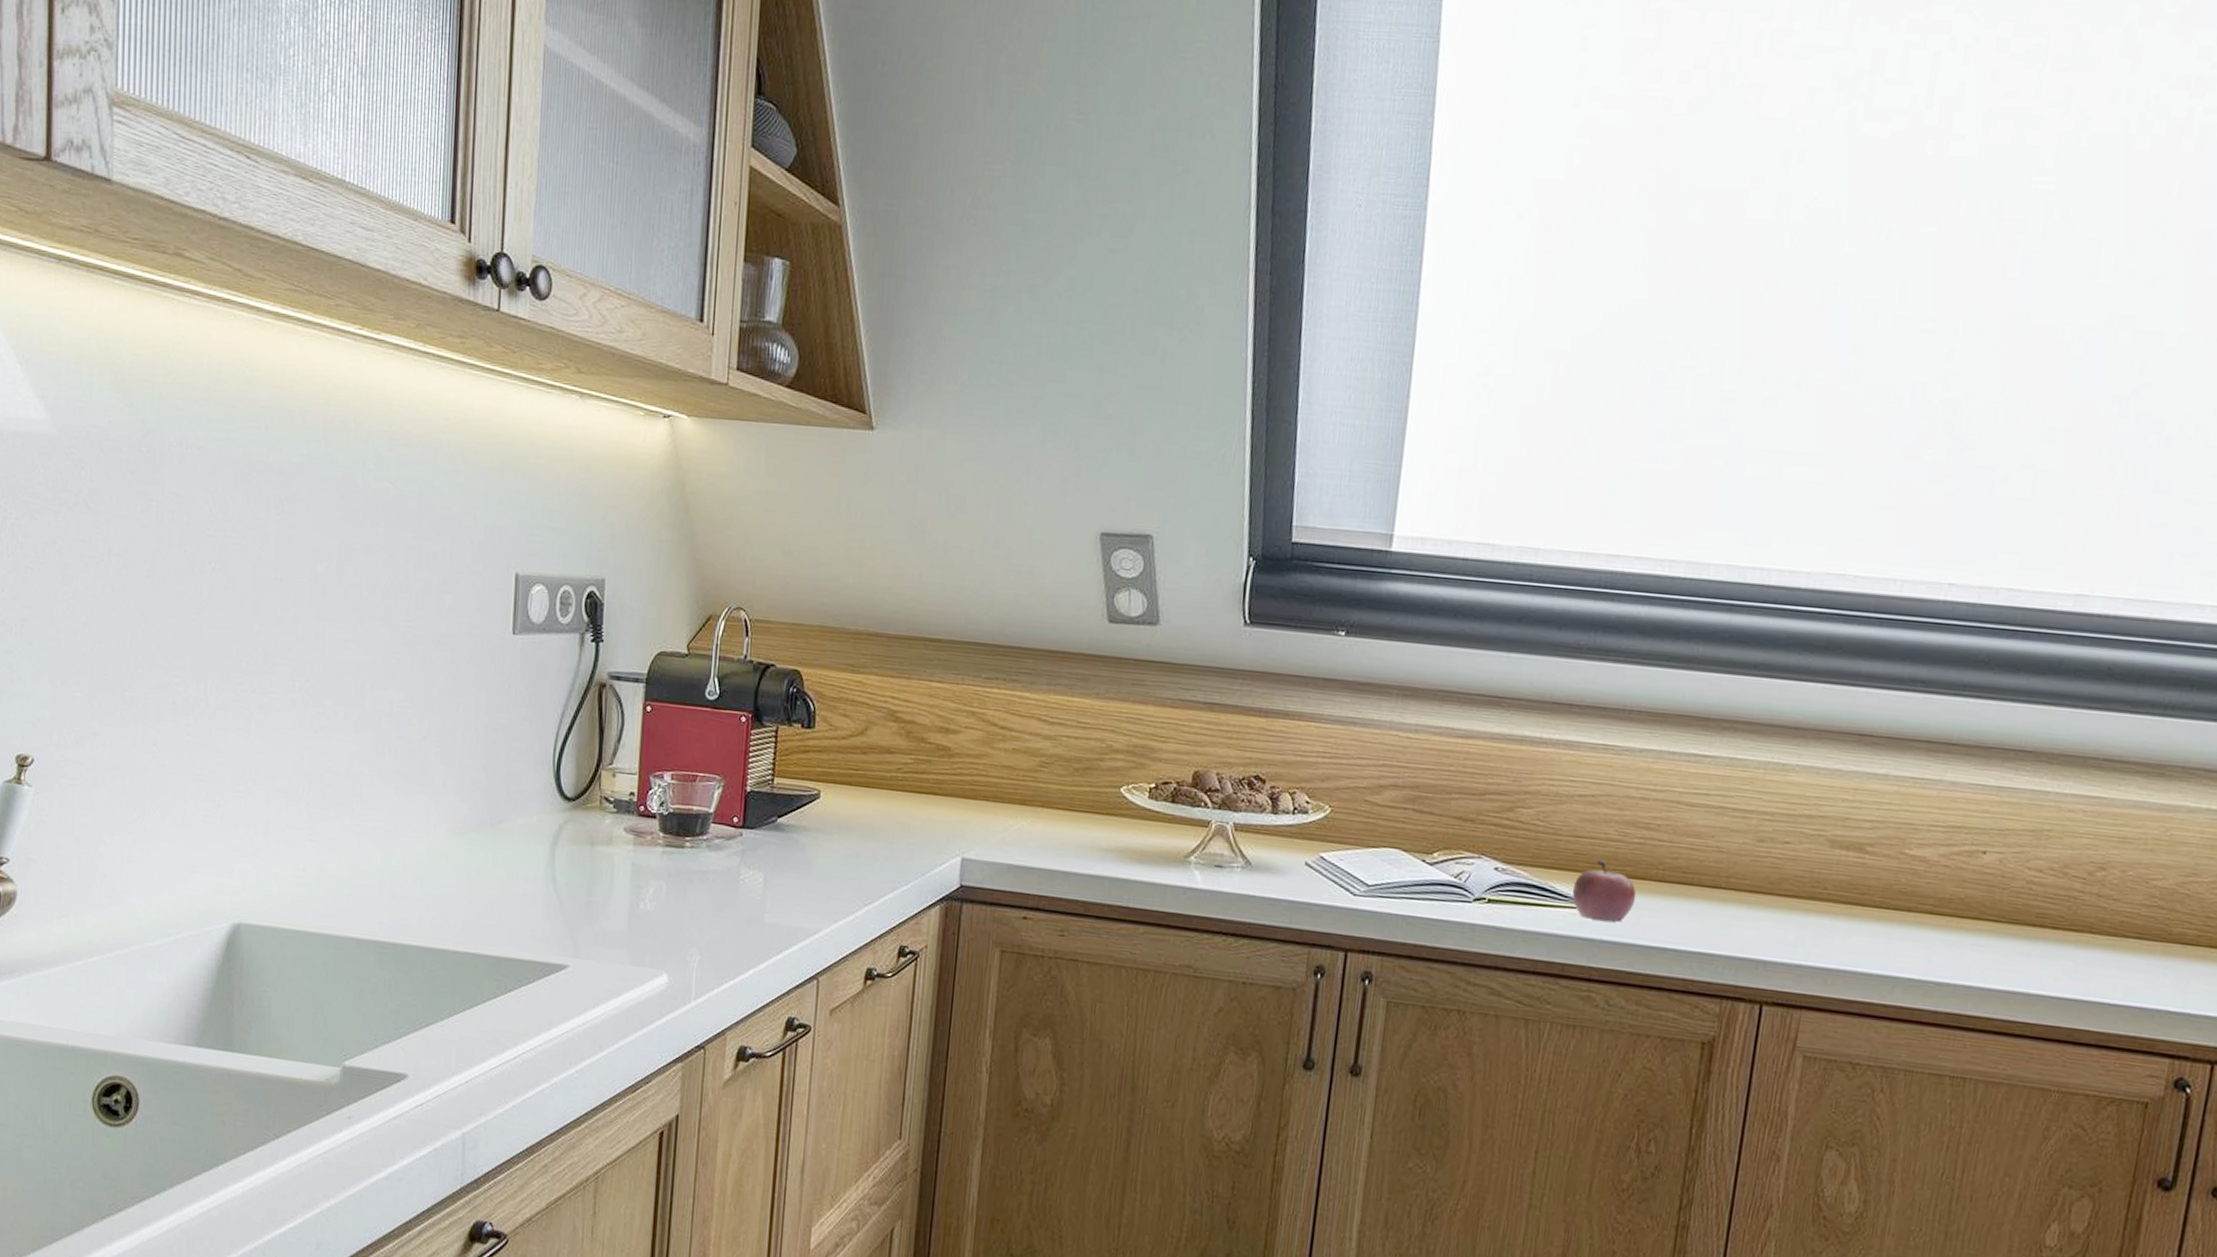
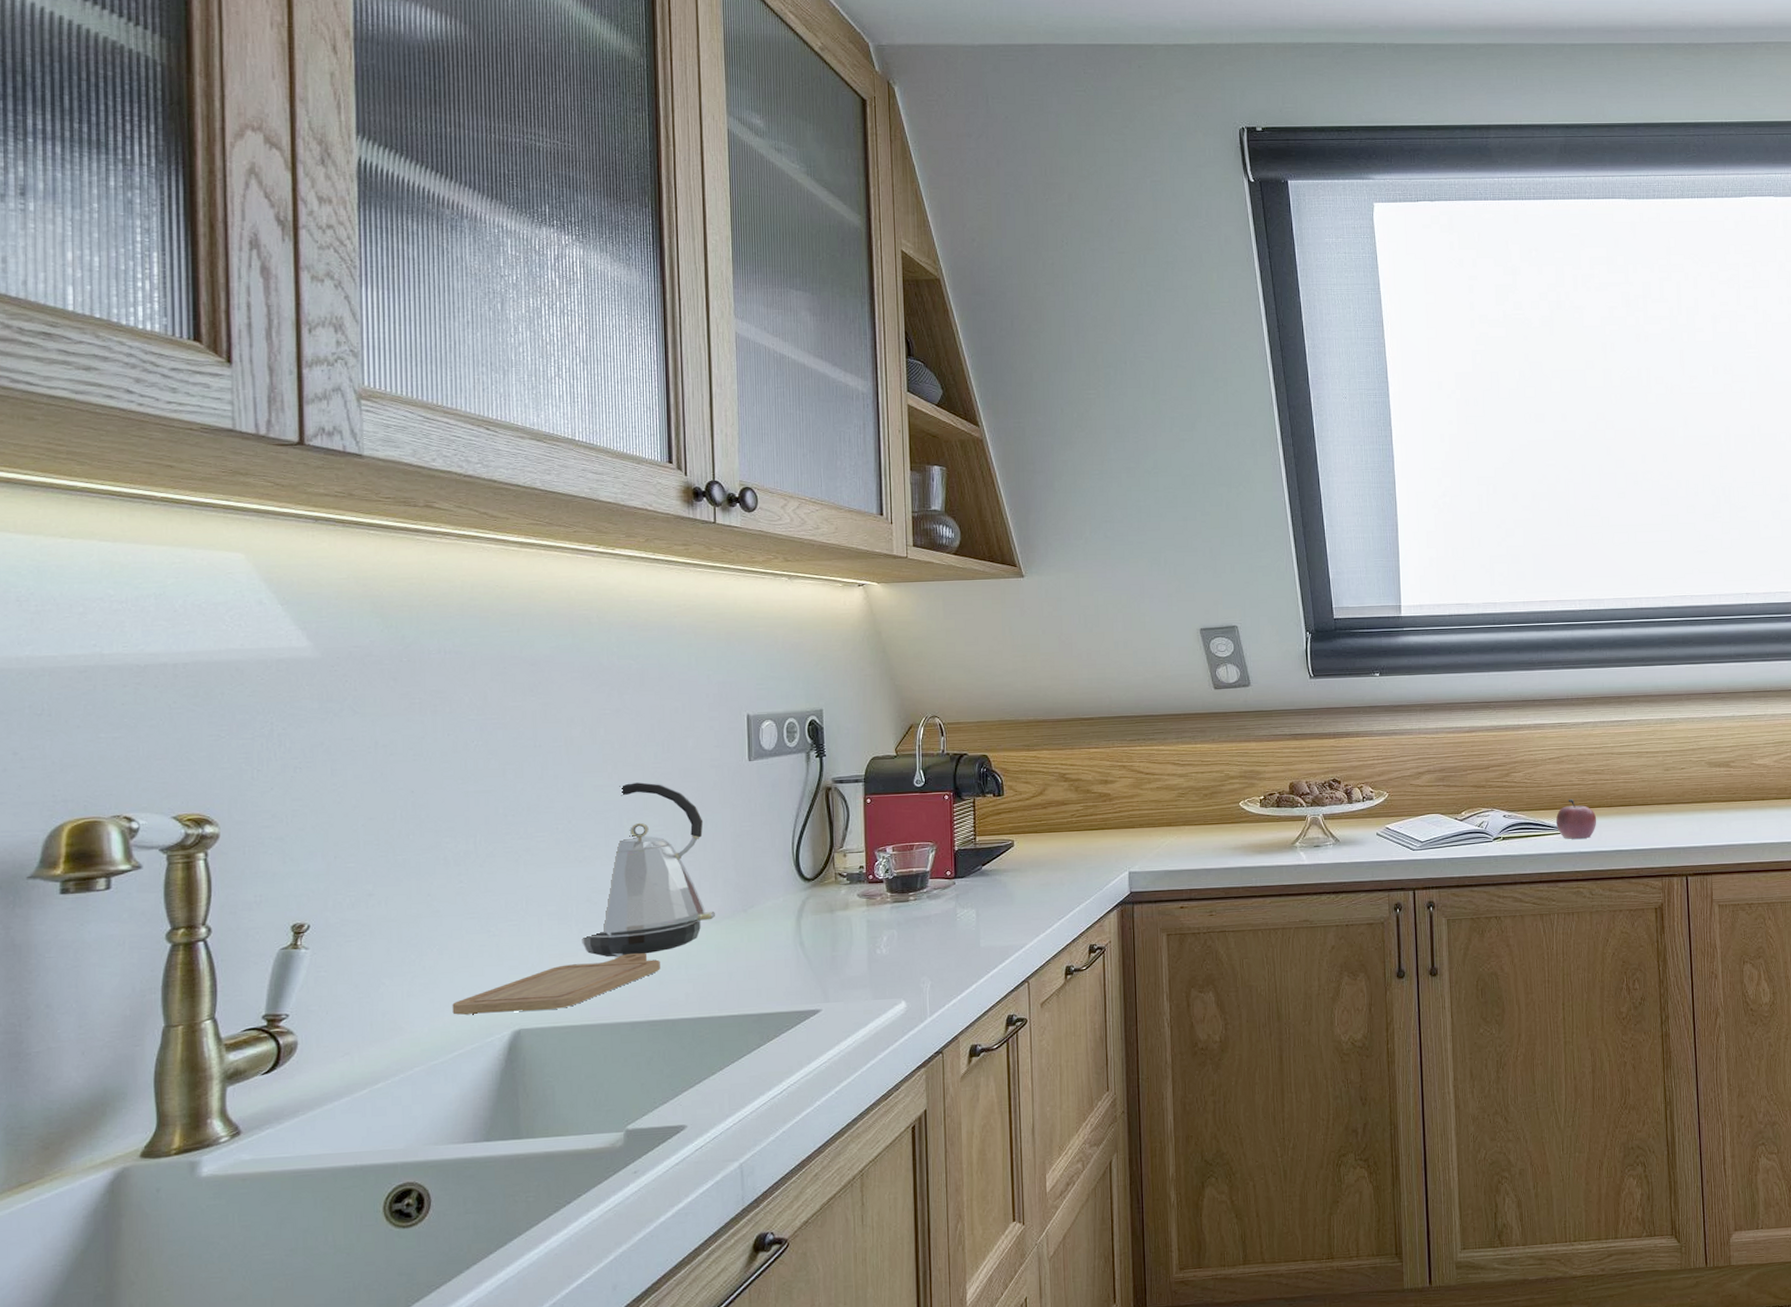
chopping board: none [171,854,394,908] -> present [452,953,660,1015]
kettle: none [311,642,459,860] -> present [582,782,715,958]

